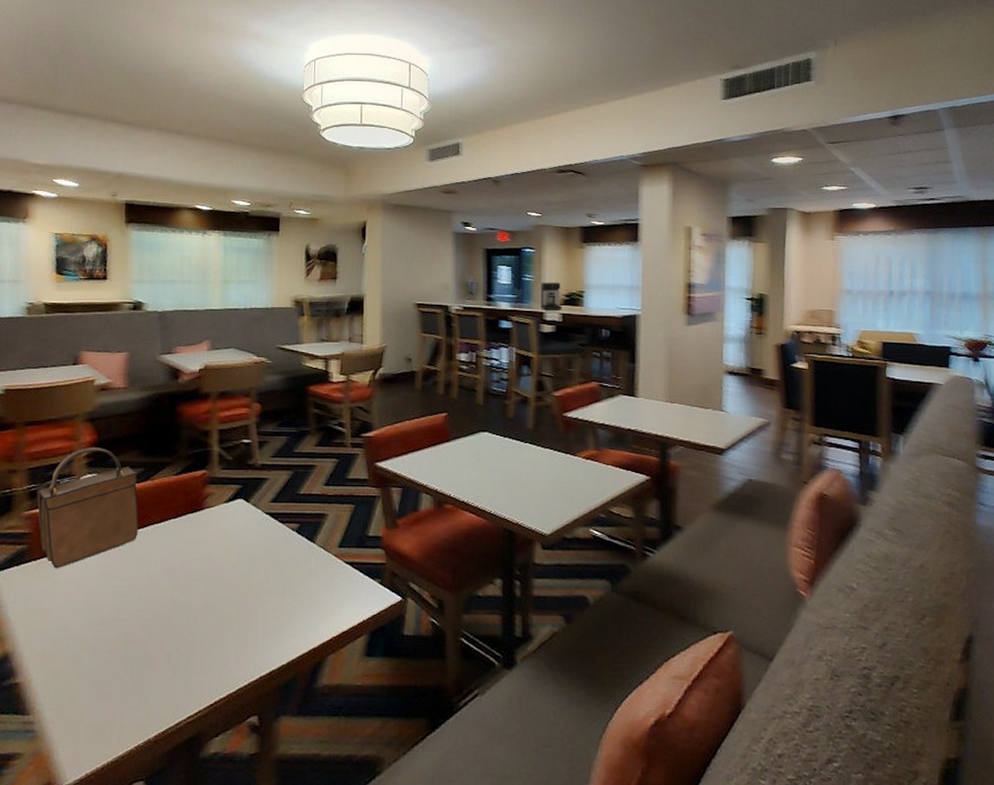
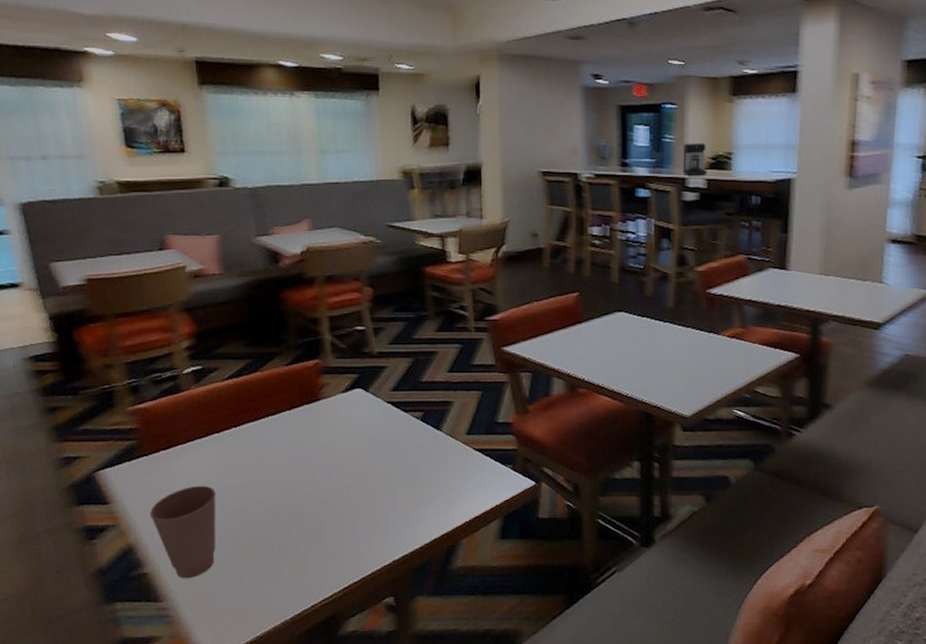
cup: none [29,592,96,691] -> present [149,485,216,579]
handbag: present [37,448,139,569] -> none [139,339,253,464]

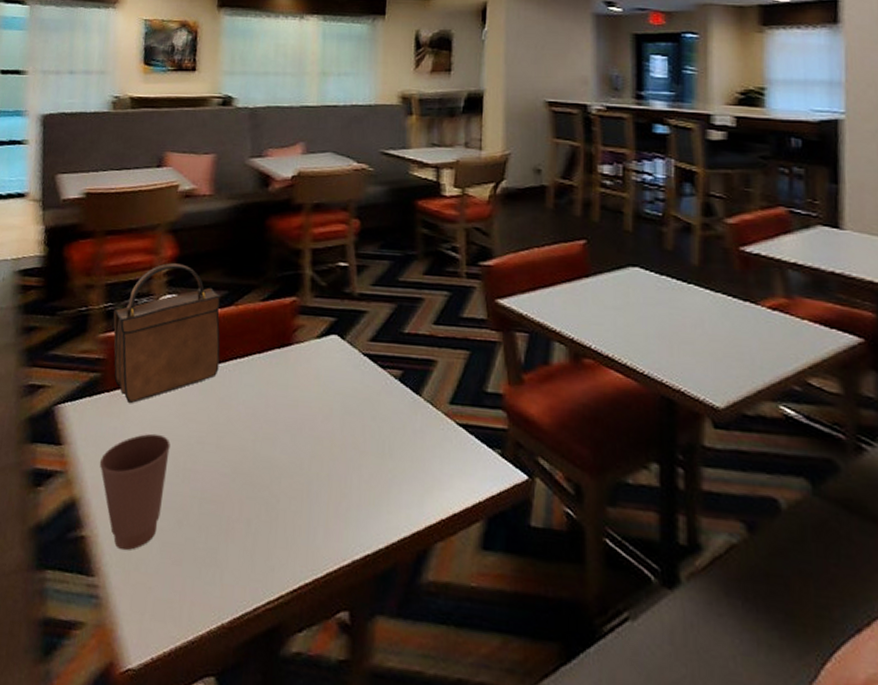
handbag: none [139,339,253,464] -> present [113,263,221,404]
coffee maker: present [683,142,707,175] -> none [707,75,736,112]

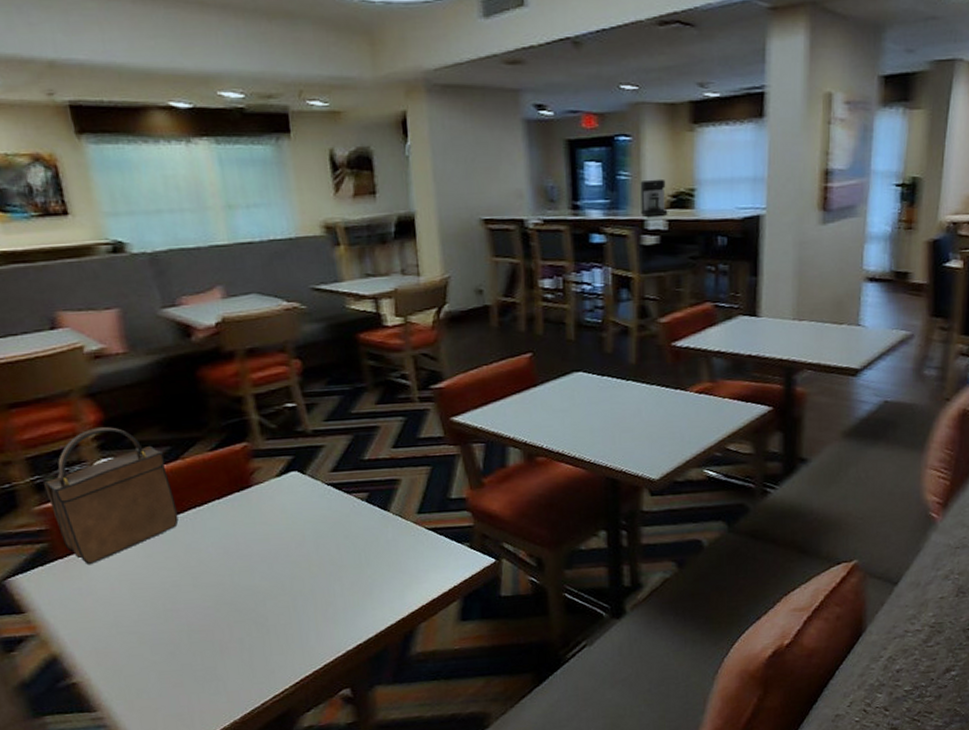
cup: present [99,433,171,551] -> none [71,586,151,686]
coffee maker: none [707,75,736,112] -> present [640,178,668,217]

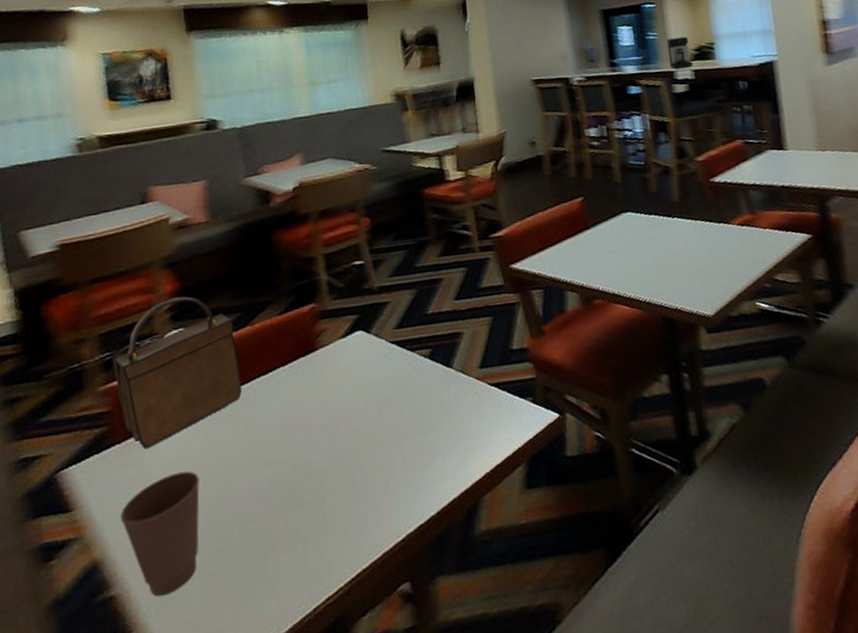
cup: none [71,586,151,686] -> present [120,471,200,597]

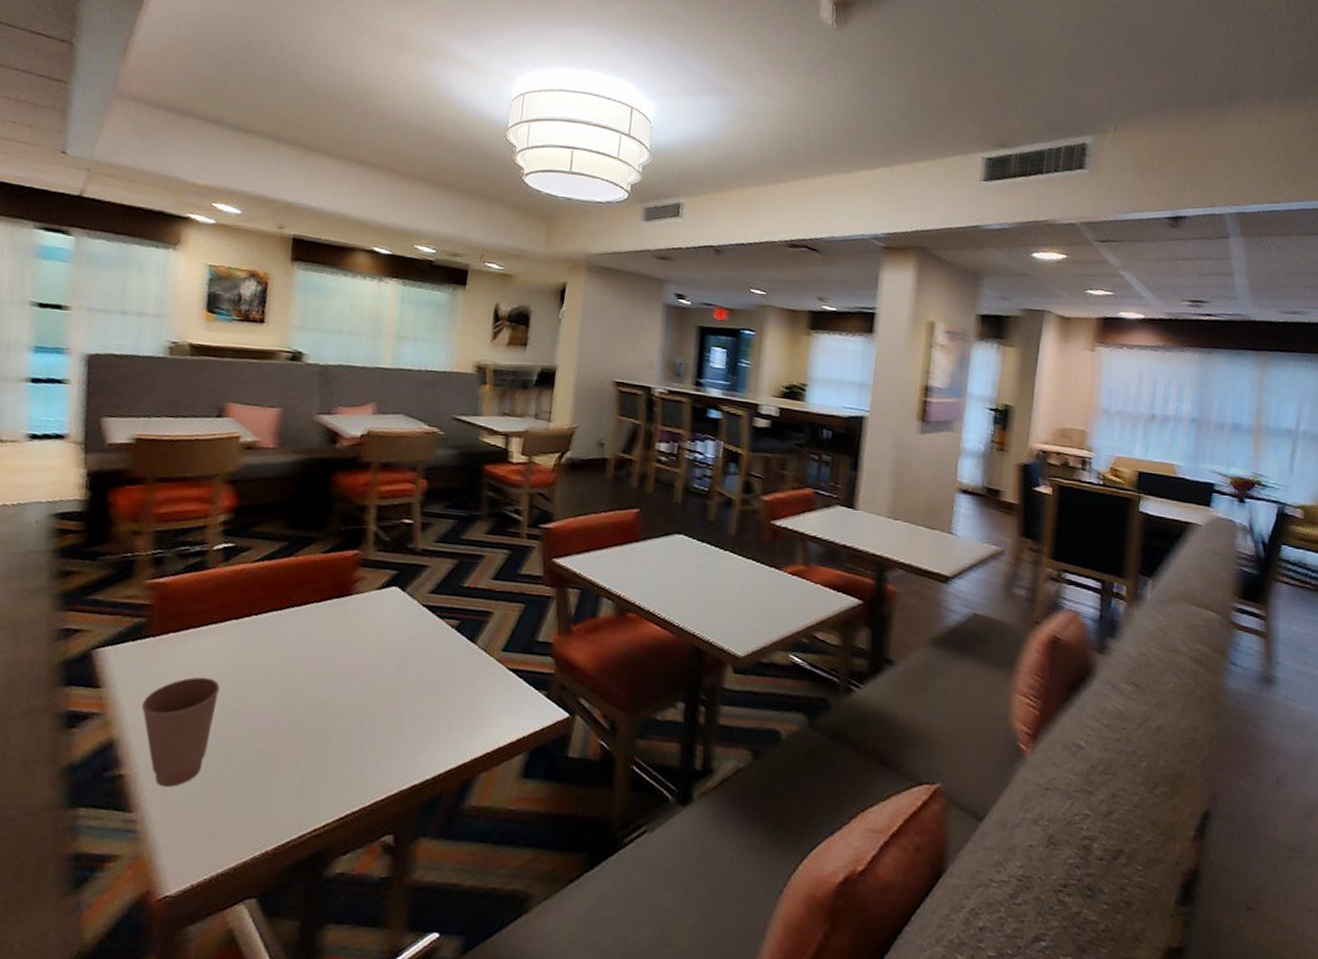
handbag: present [113,296,242,450] -> none [161,513,281,649]
coffee maker: present [666,36,693,69] -> none [756,370,781,404]

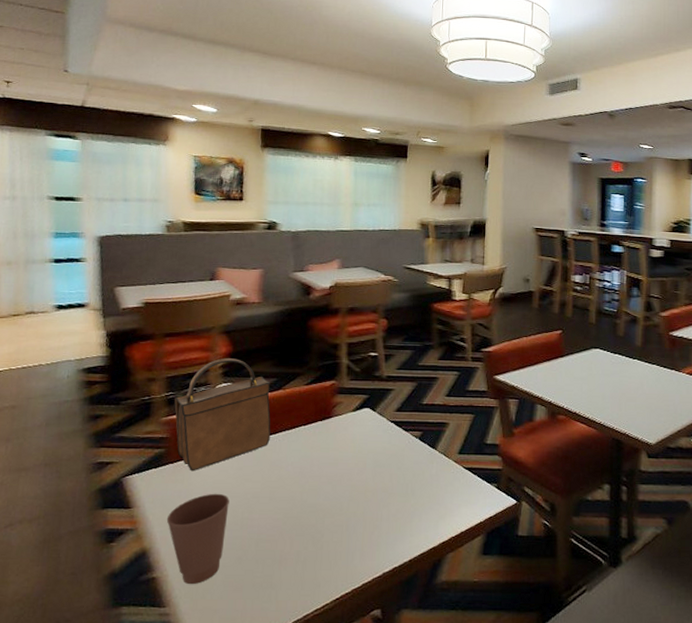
handbag: none [161,513,281,649] -> present [174,358,271,472]

